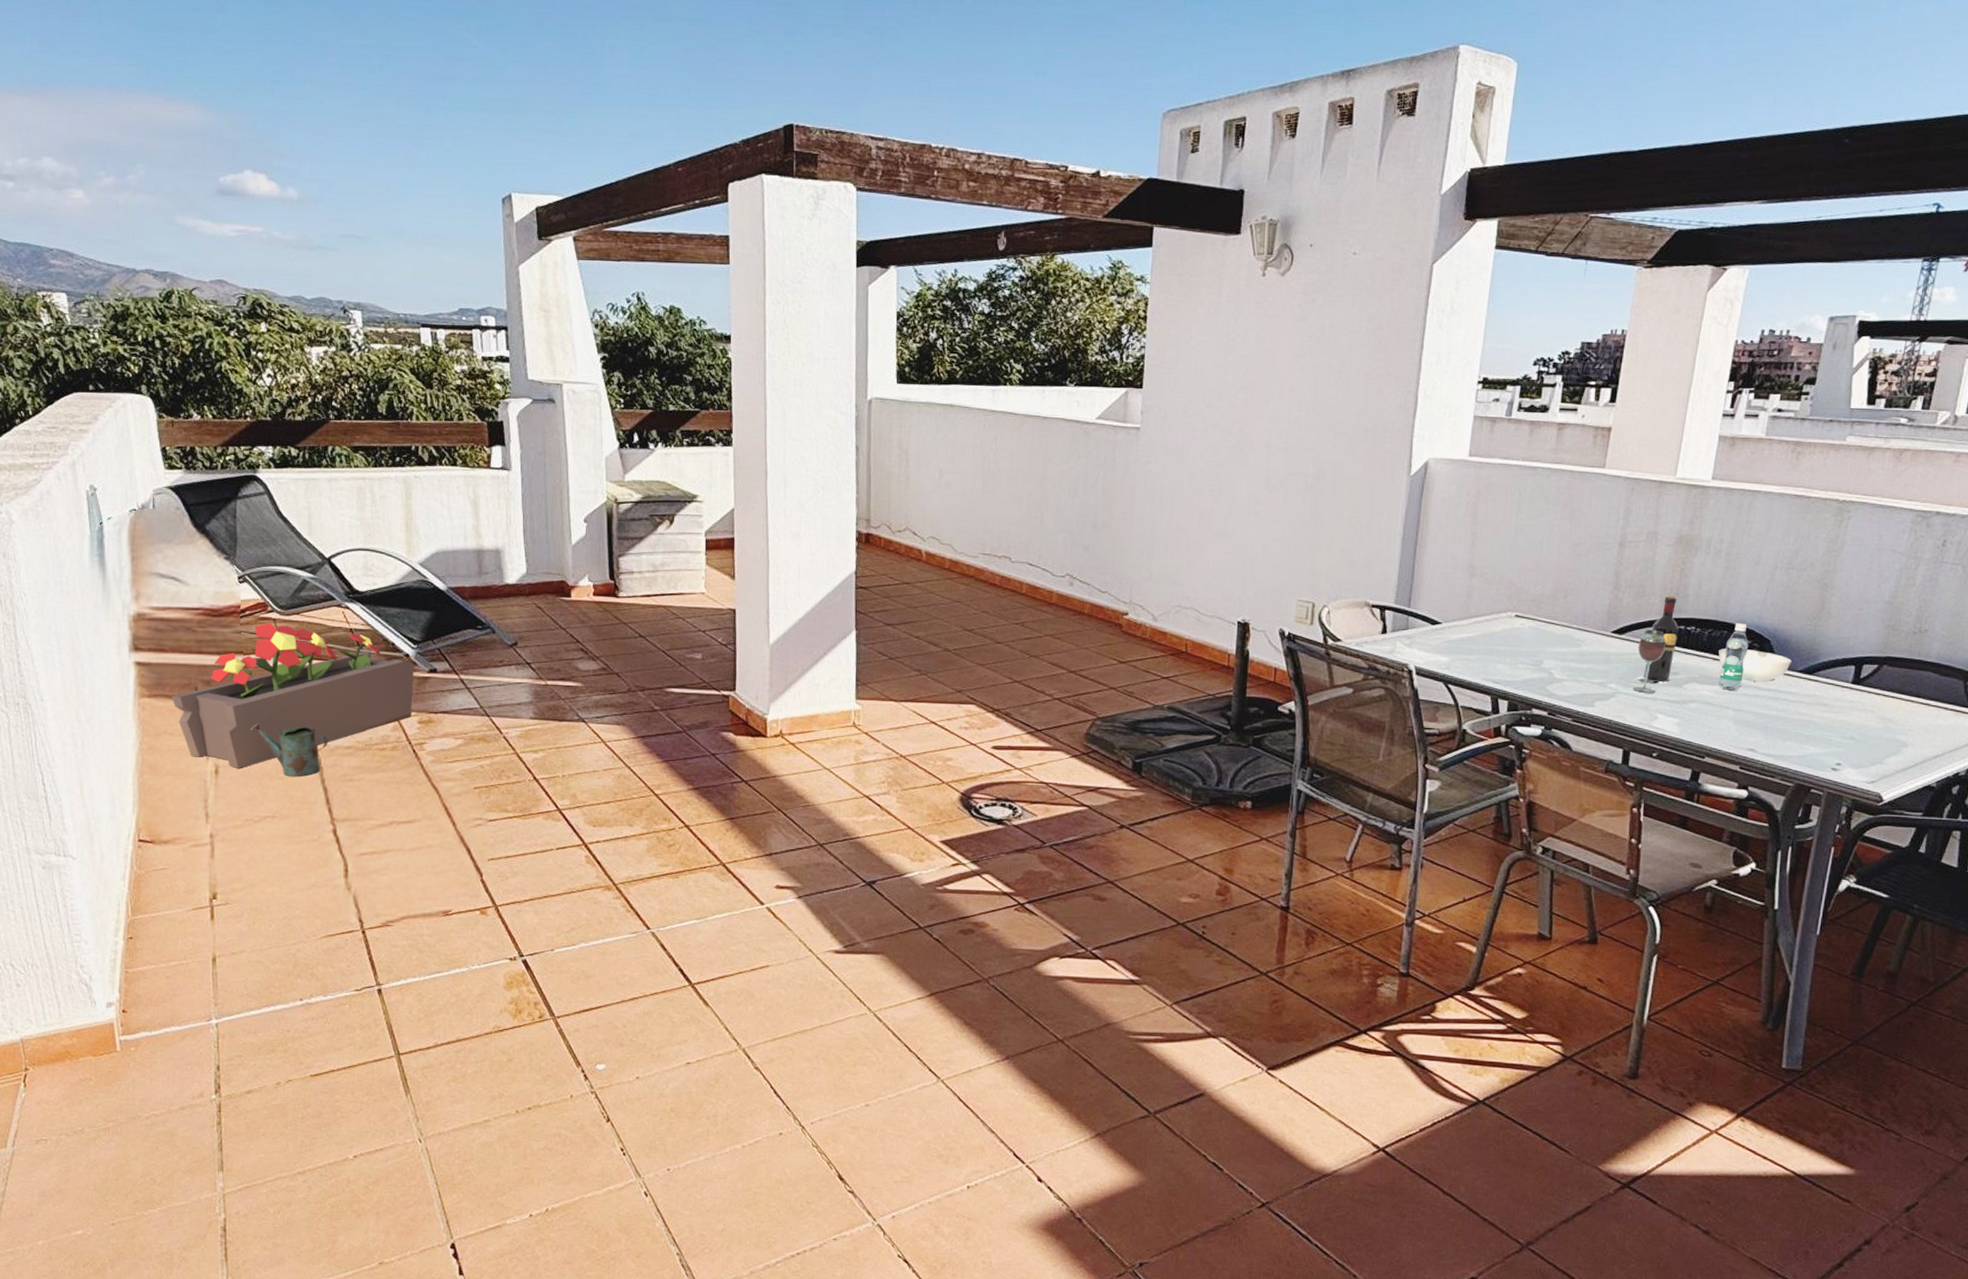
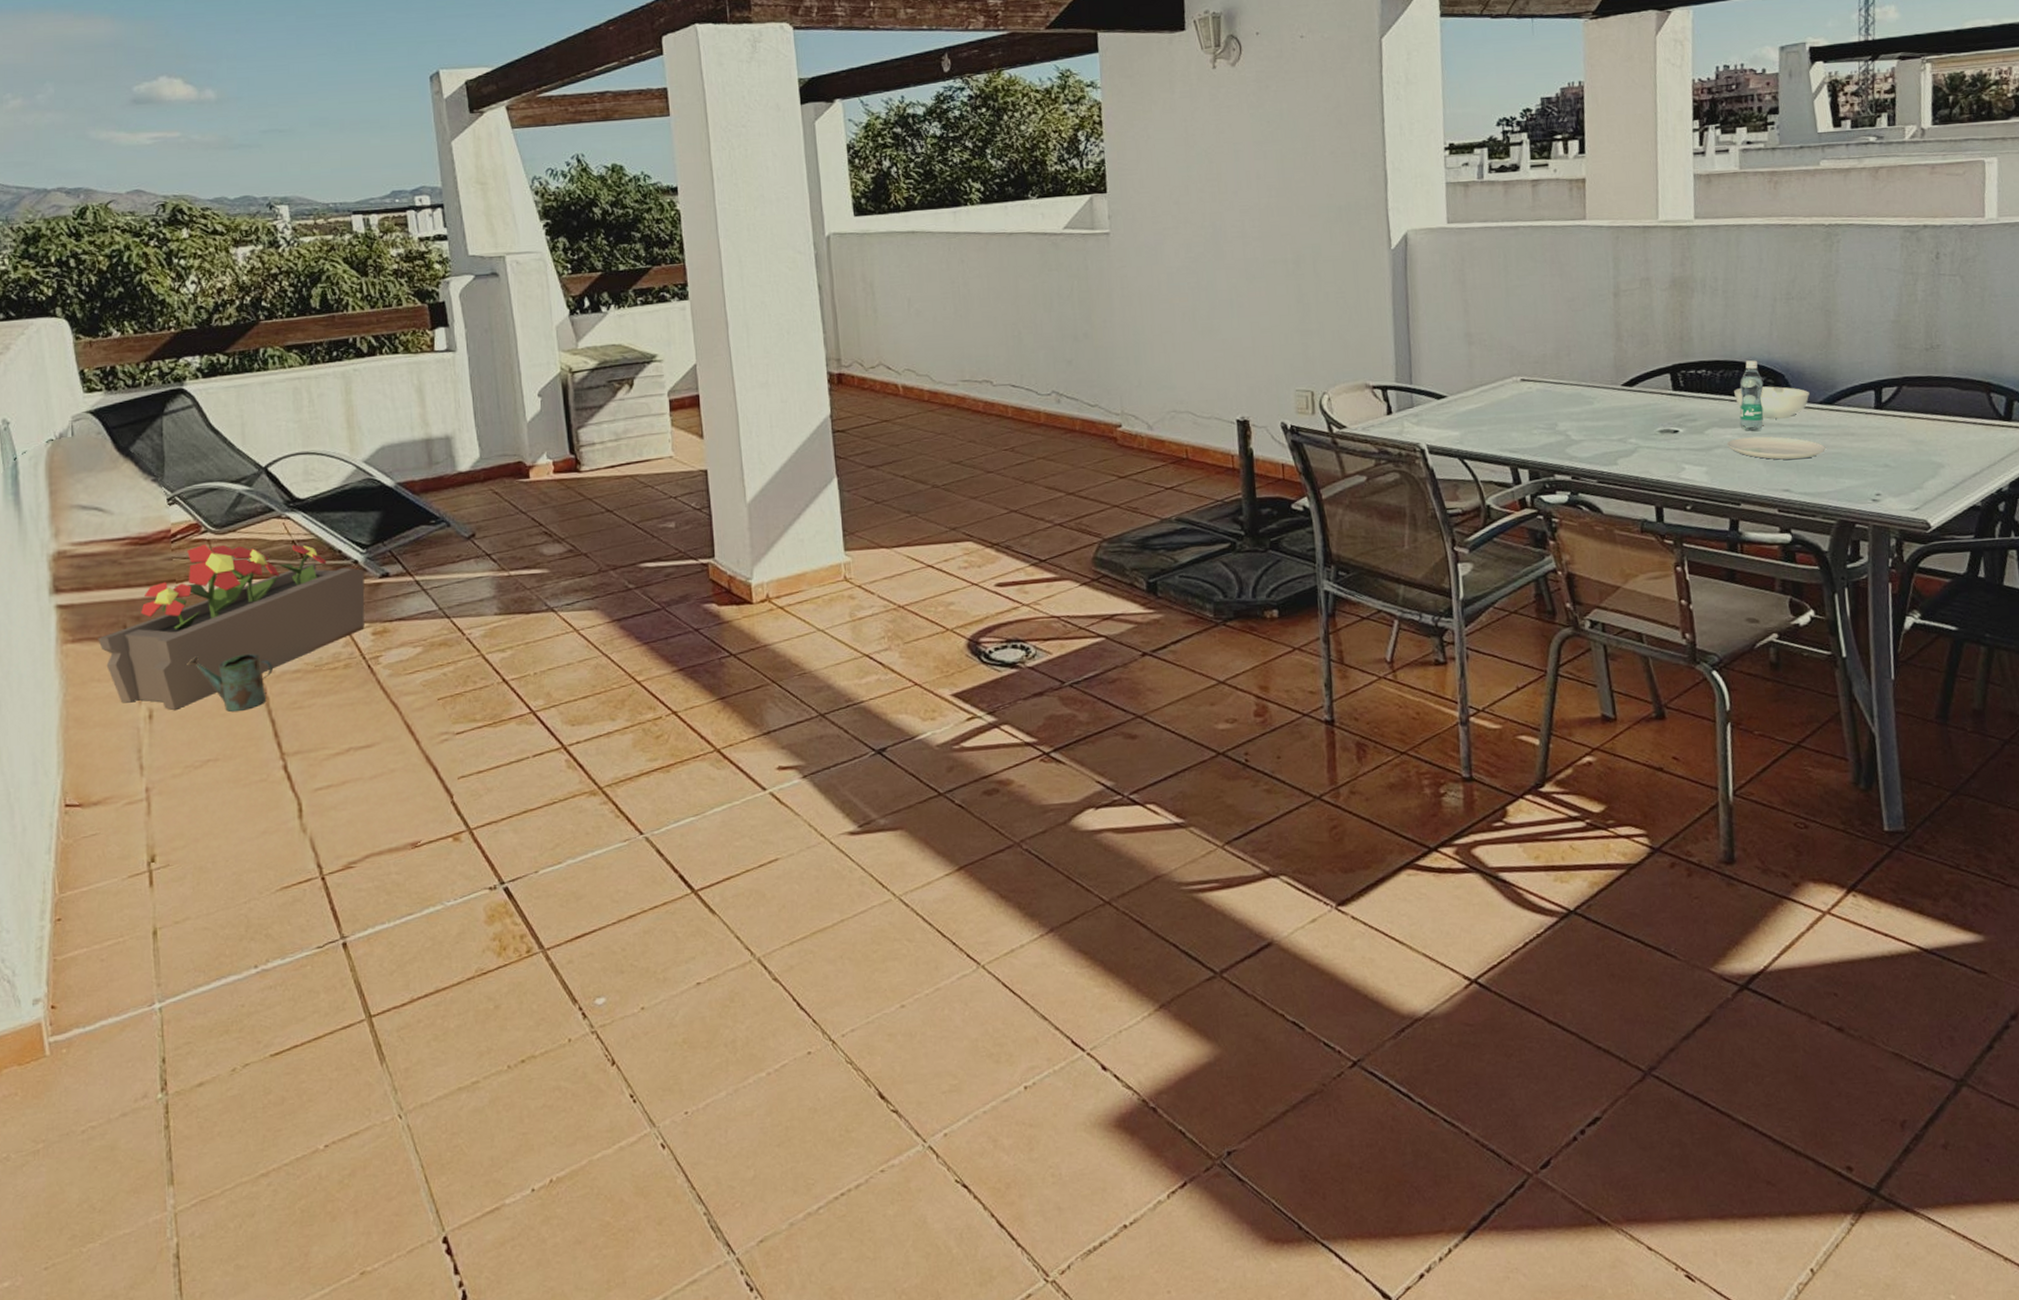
wineglass: present [1633,629,1666,693] -> none [1651,377,1680,444]
wine bottle: present [1644,595,1679,682] -> none [1662,340,1690,431]
plate: none [1702,695,1797,723] -> present [1726,436,1825,460]

